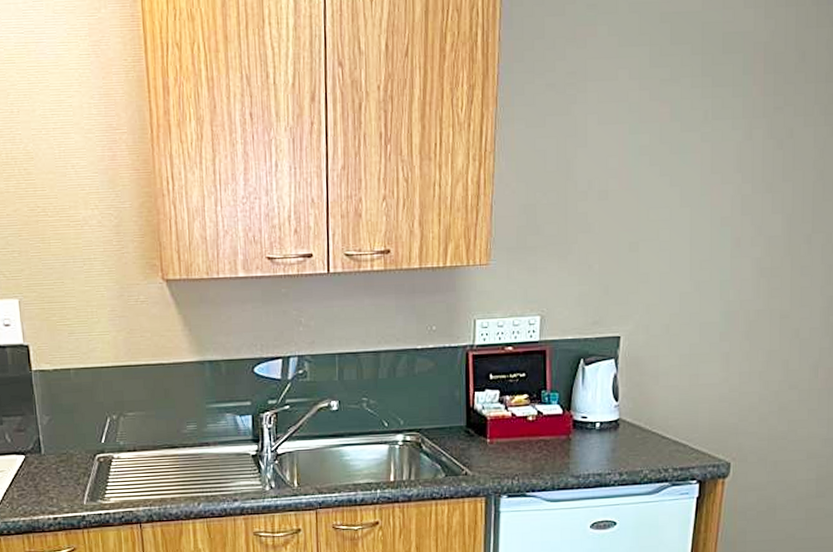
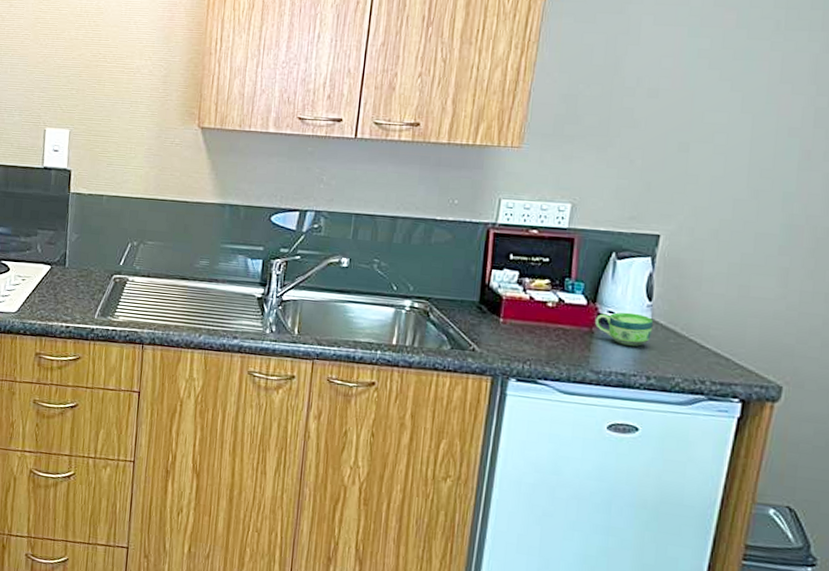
cup: none [571,415,620,447] -> present [594,312,653,346]

